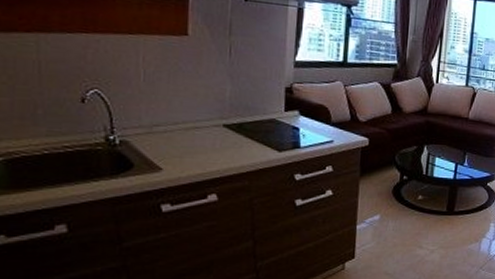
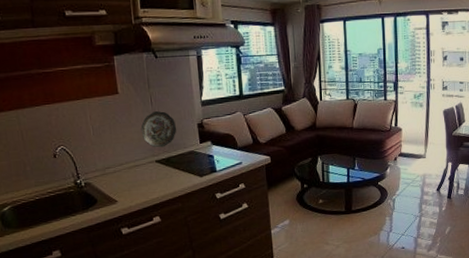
decorative plate: none [210,64,258,110] -> present [141,111,177,148]

